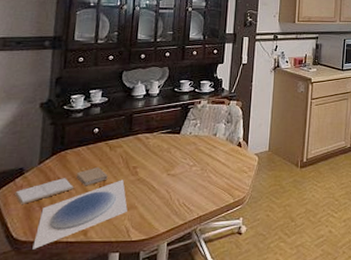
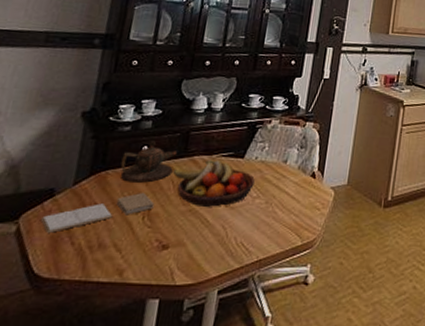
plate: present [32,180,128,249] -> none [56,209,174,289]
teapot: none [77,124,123,159] -> present [120,140,177,183]
fruit bowl: none [121,137,191,176] -> present [172,160,255,207]

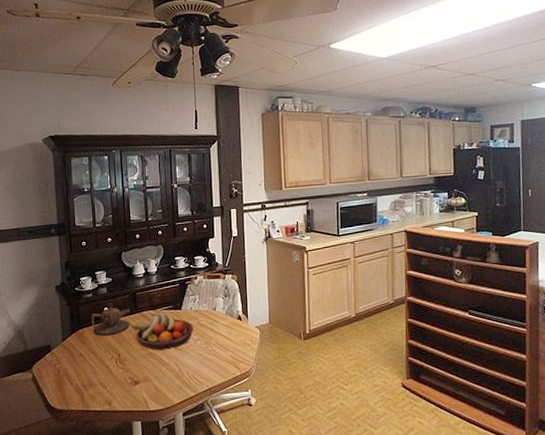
book: present [41,192,155,234] -> none [47,342,122,378]

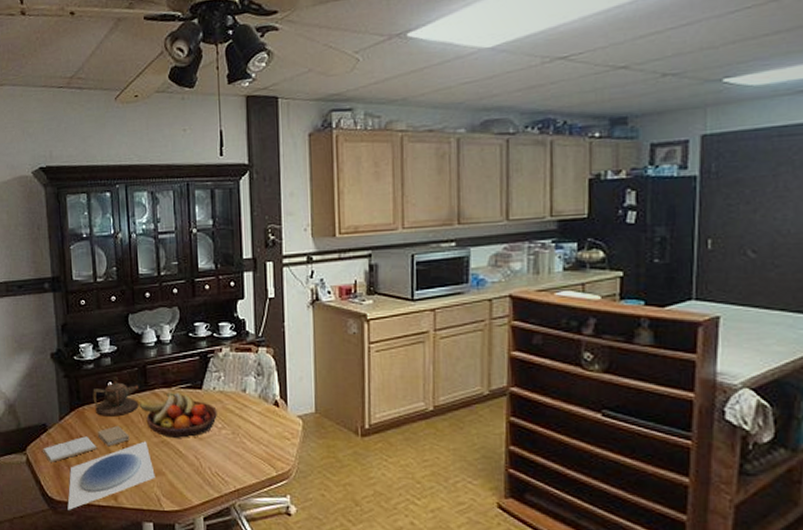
book: none [47,342,122,378] -> present [43,425,130,463]
plate: none [68,354,143,417] -> present [67,441,155,510]

